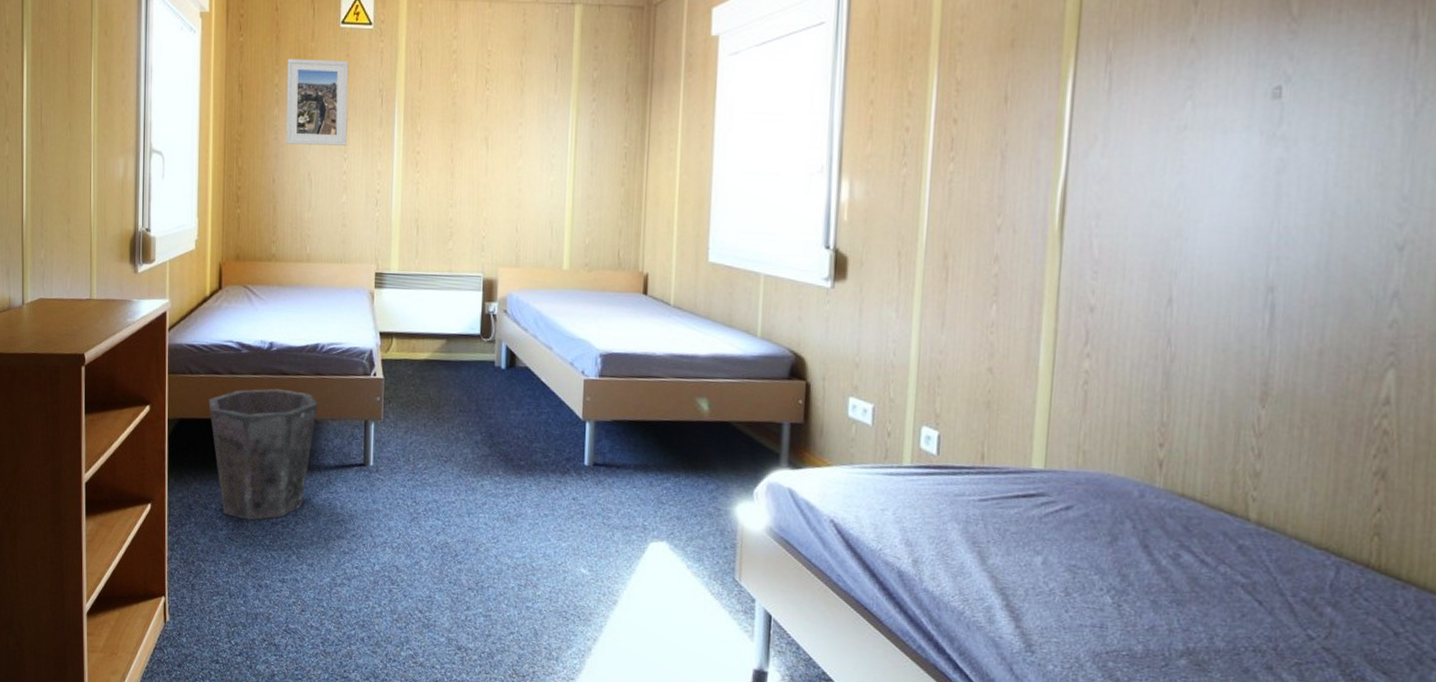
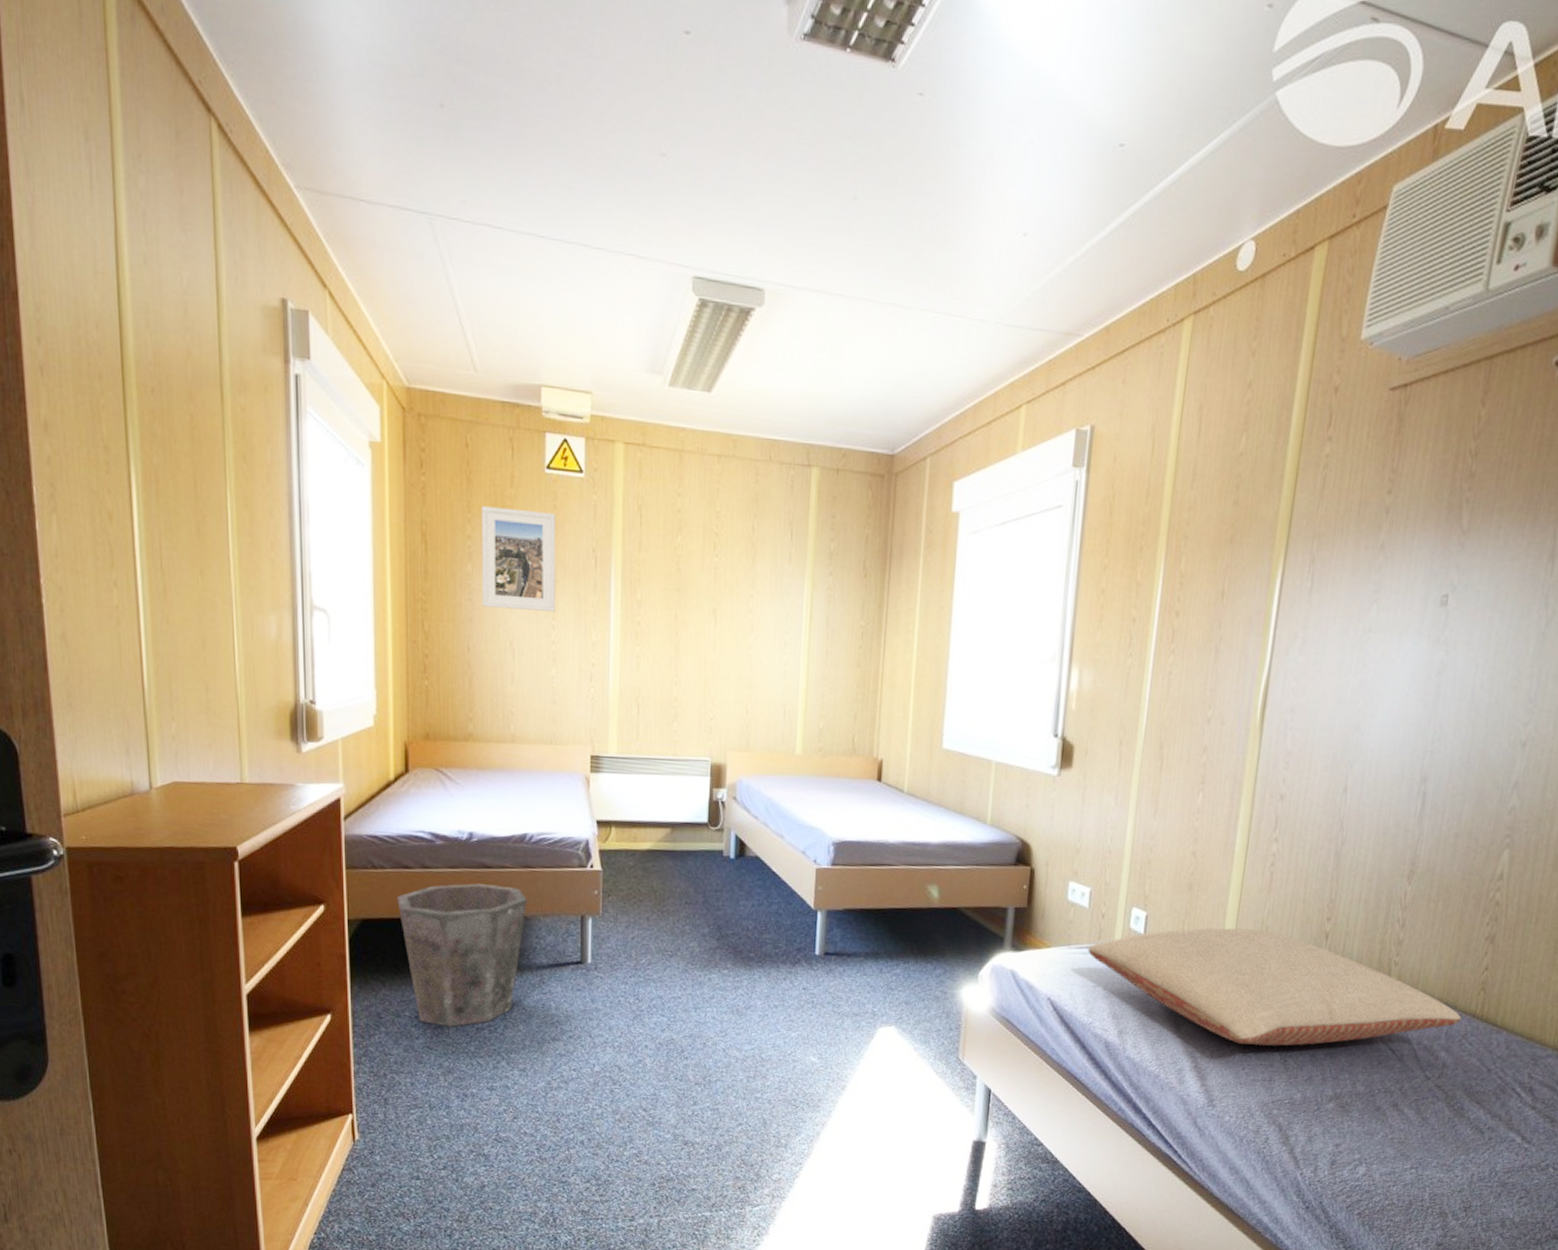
pillow: none [874,450,1350,589] -> present [1088,927,1461,1046]

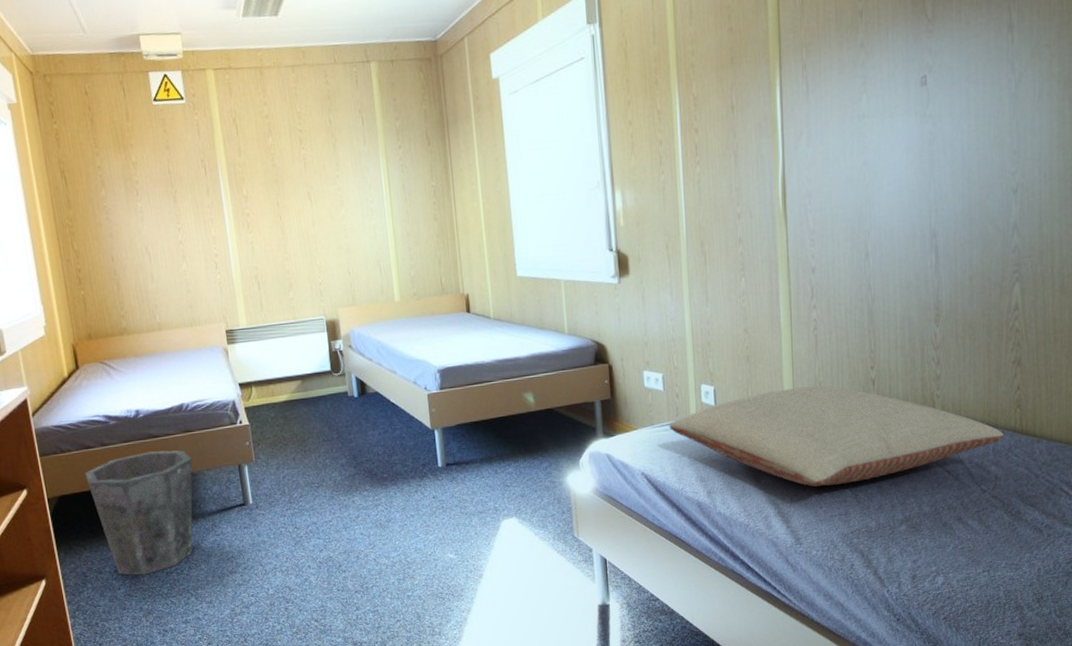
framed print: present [481,506,556,612] -> none [105,136,178,223]

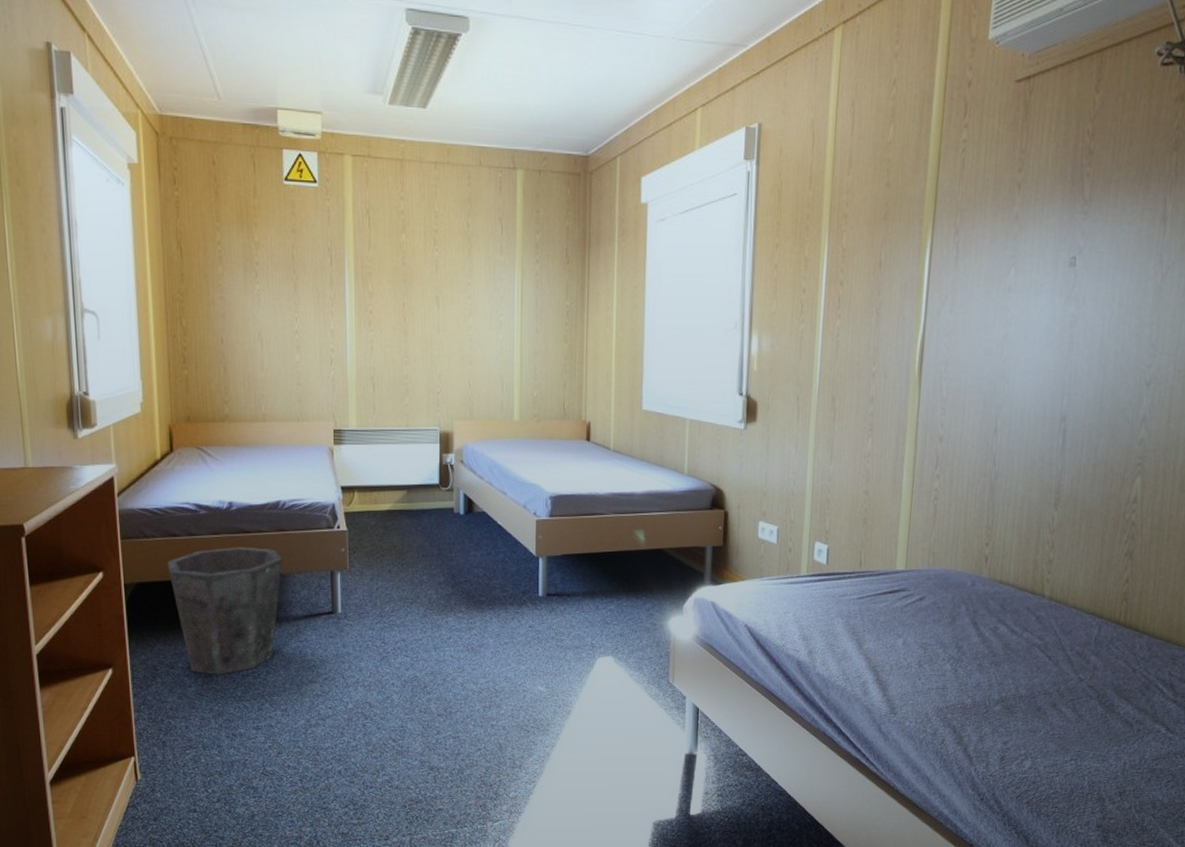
pillow: present [669,385,1004,487] -> none [778,556,1107,658]

